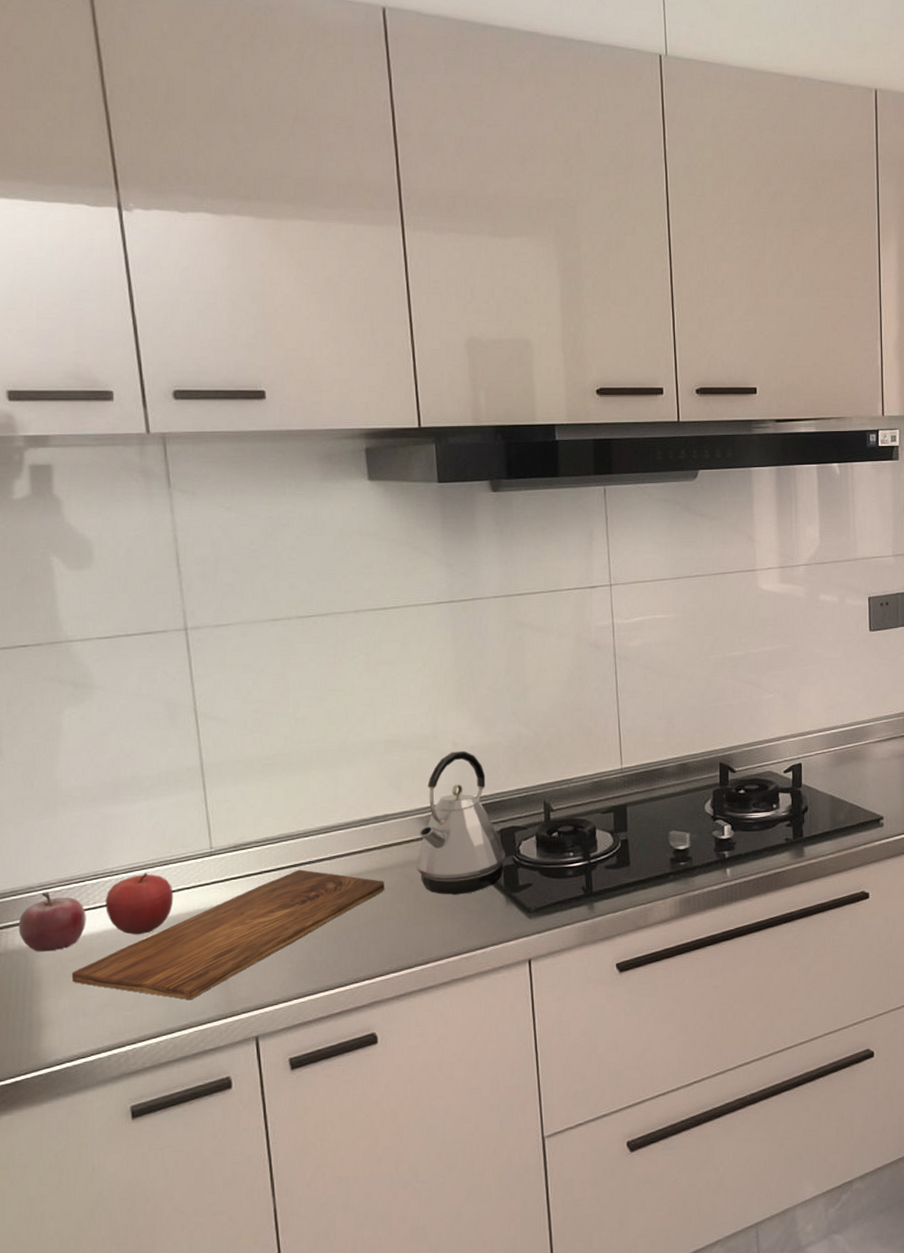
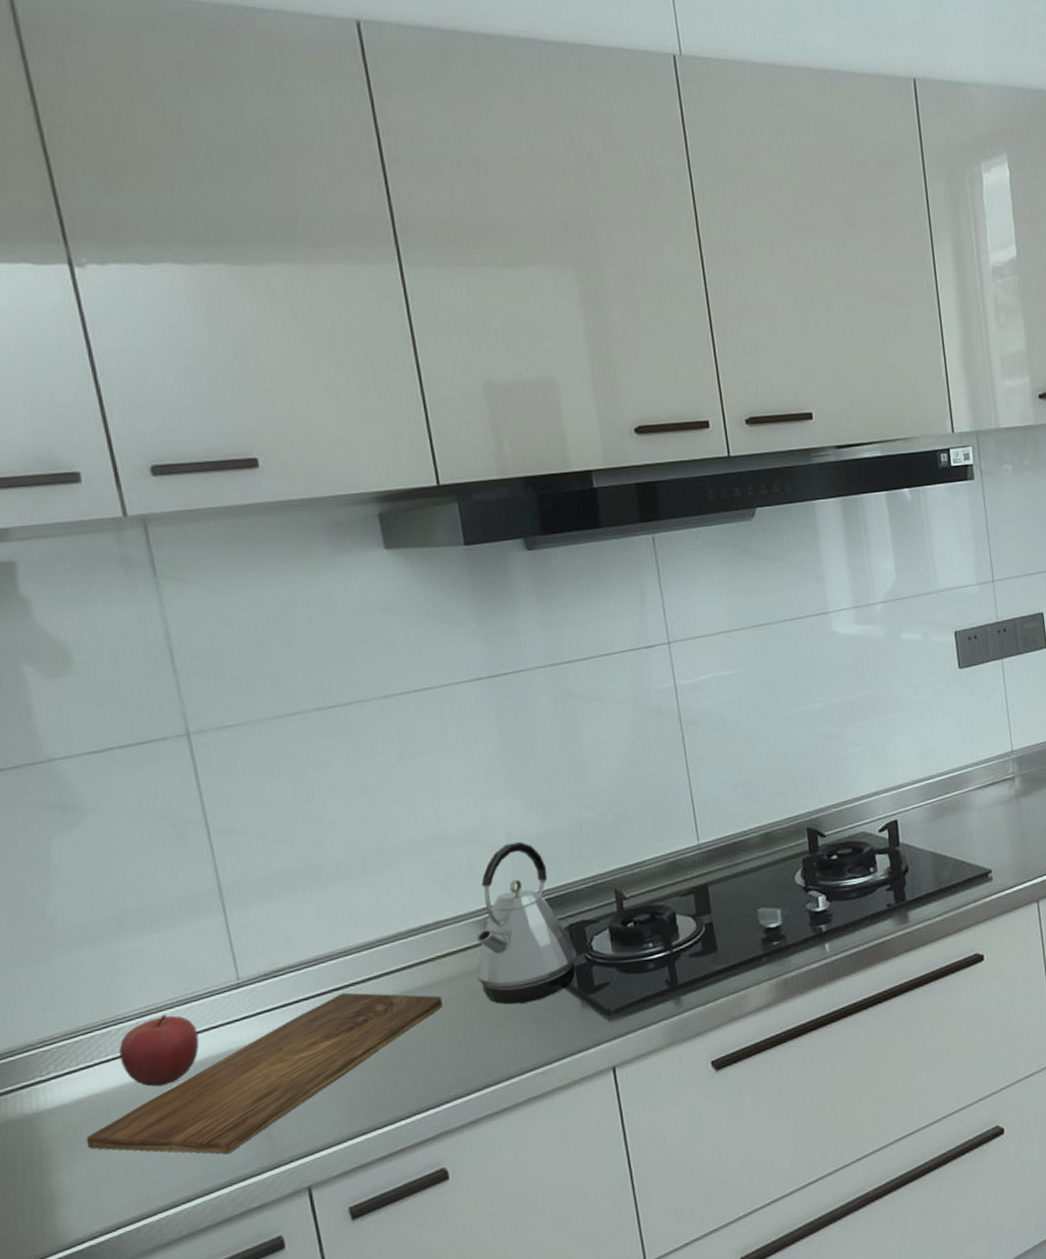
fruit: present [18,892,86,952] -> none [18,1048,99,1118]

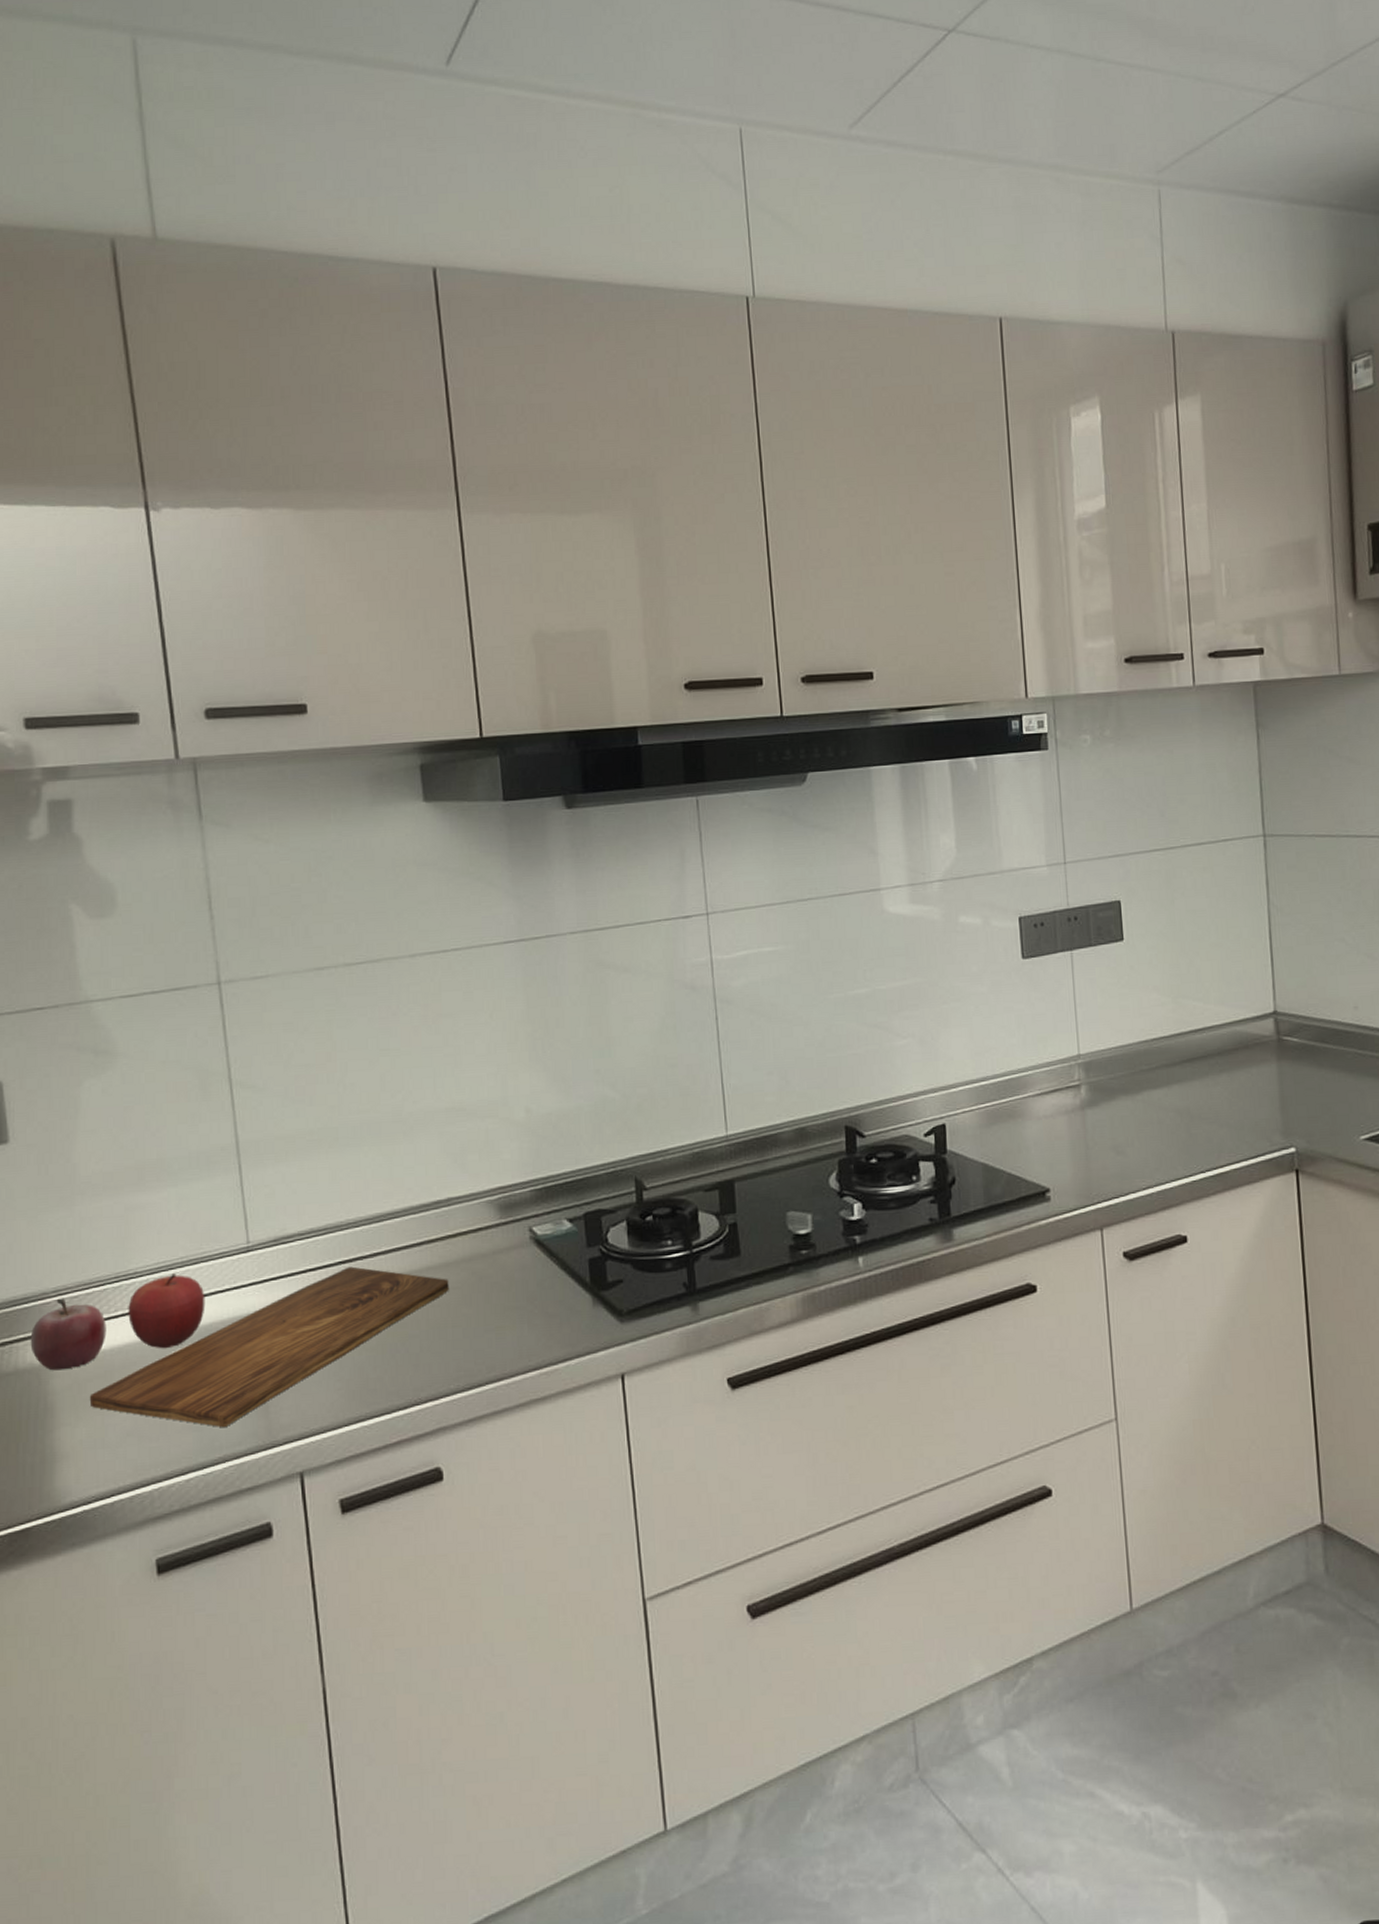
fruit: none [18,1048,99,1118] -> present [30,1298,106,1371]
kettle: present [475,841,578,1005] -> none [486,1118,592,1295]

